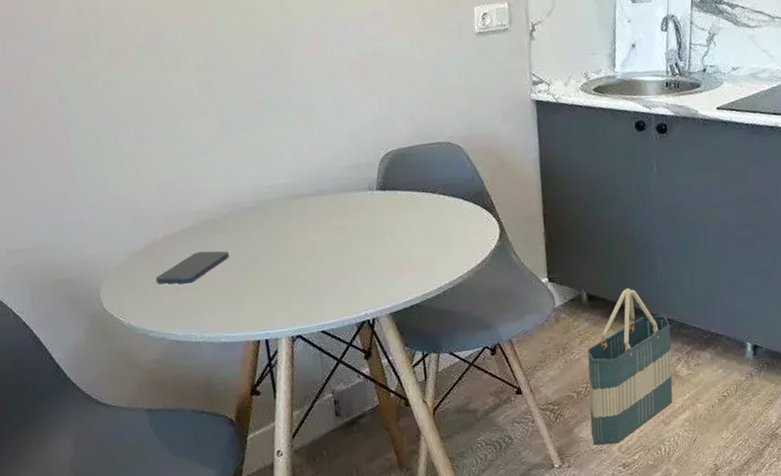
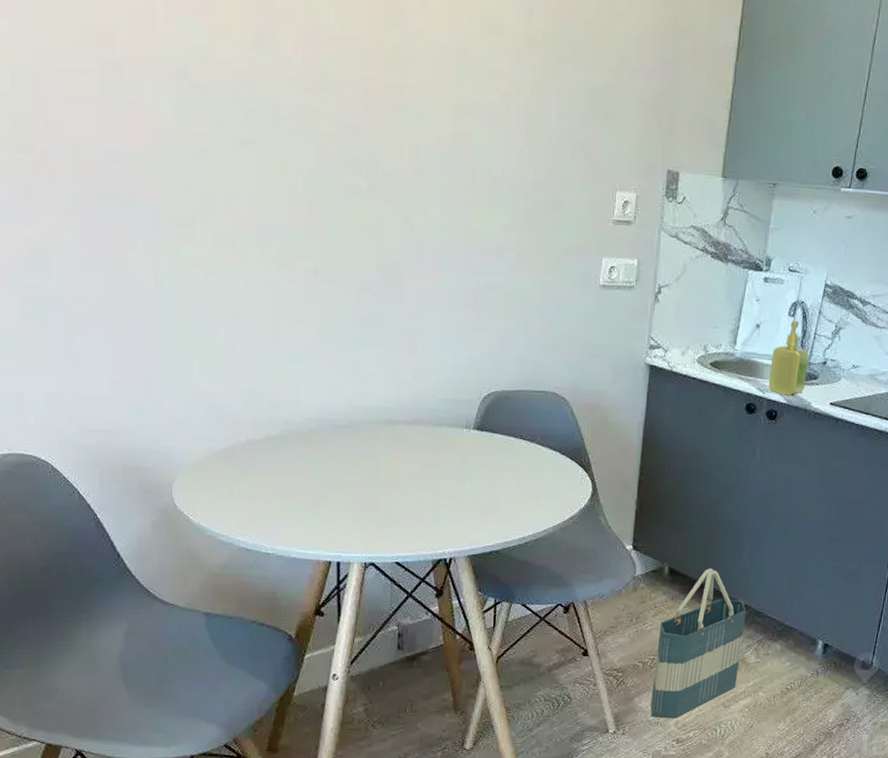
smartphone: present [155,251,229,284] -> none [232,462,311,492]
soap dispenser: none [652,34,690,109] -> present [768,320,809,397]

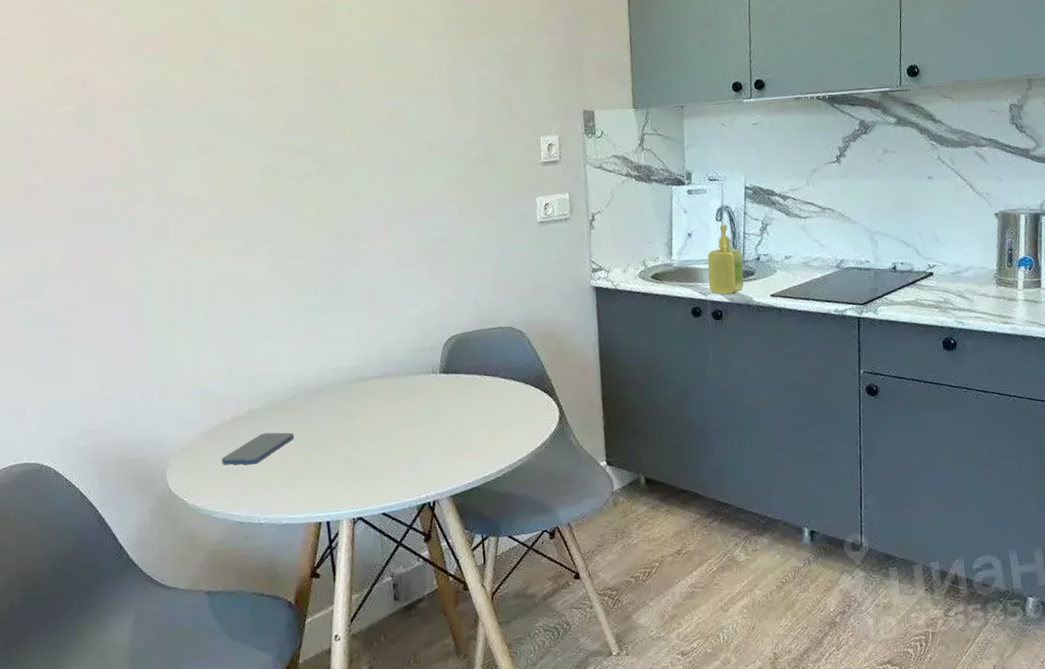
smartphone: none [232,462,311,492] -> present [221,432,294,465]
tote bag: present [651,568,746,719] -> none [645,471,731,632]

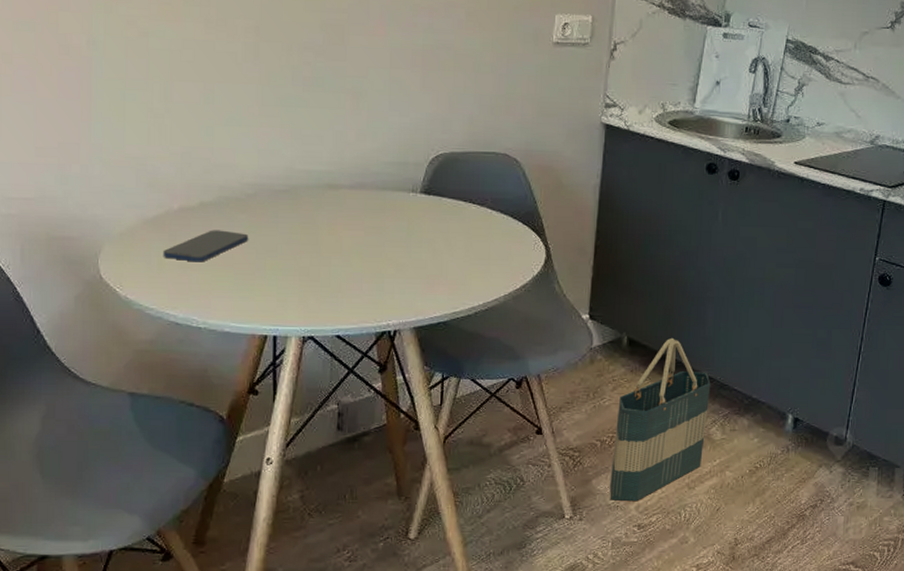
tote bag: none [645,471,731,632] -> present [610,337,711,502]
soap dispenser: present [707,224,744,296] -> none [729,77,771,156]

